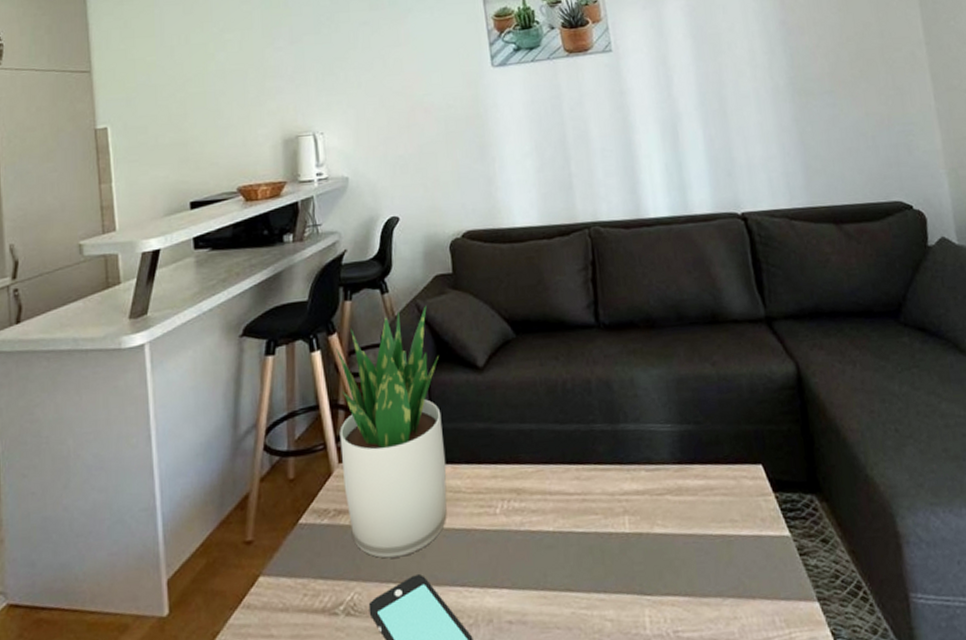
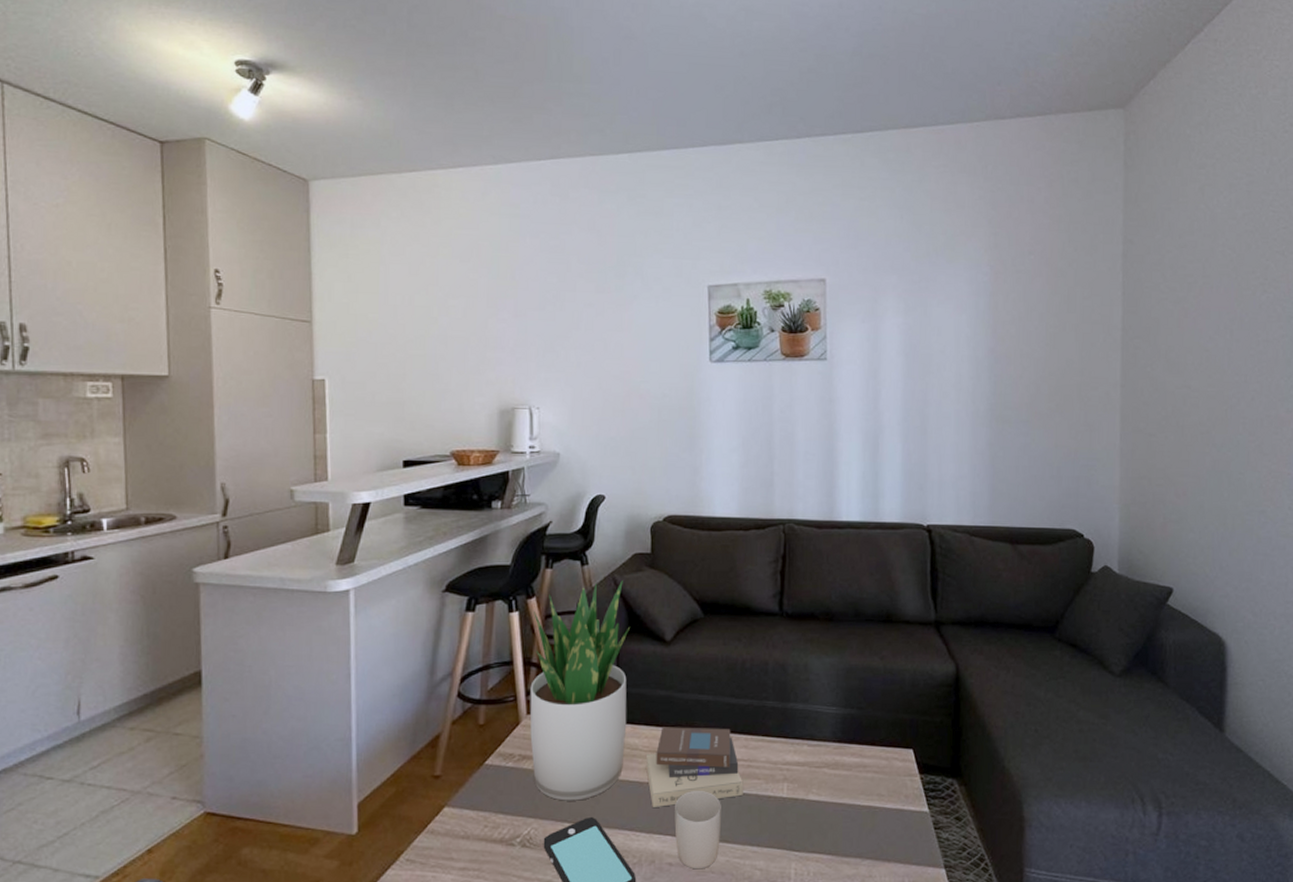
books: none [470,459,581,559] -> present [645,727,744,809]
mug: none [508,532,563,627] -> present [674,790,722,870]

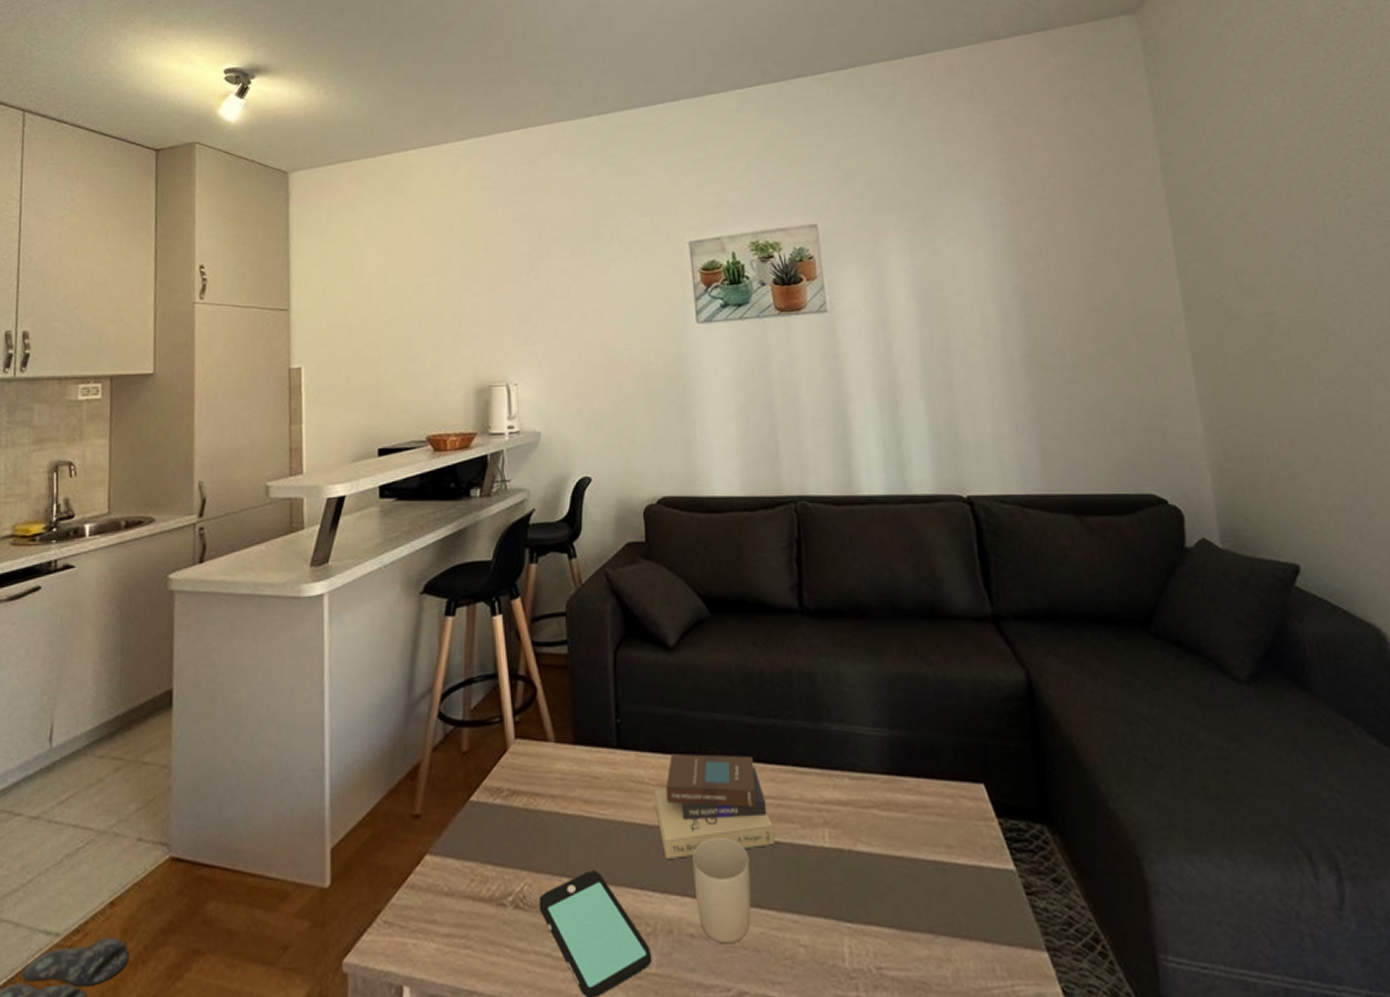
planter: present [530,581,630,801] -> none [518,575,630,849]

